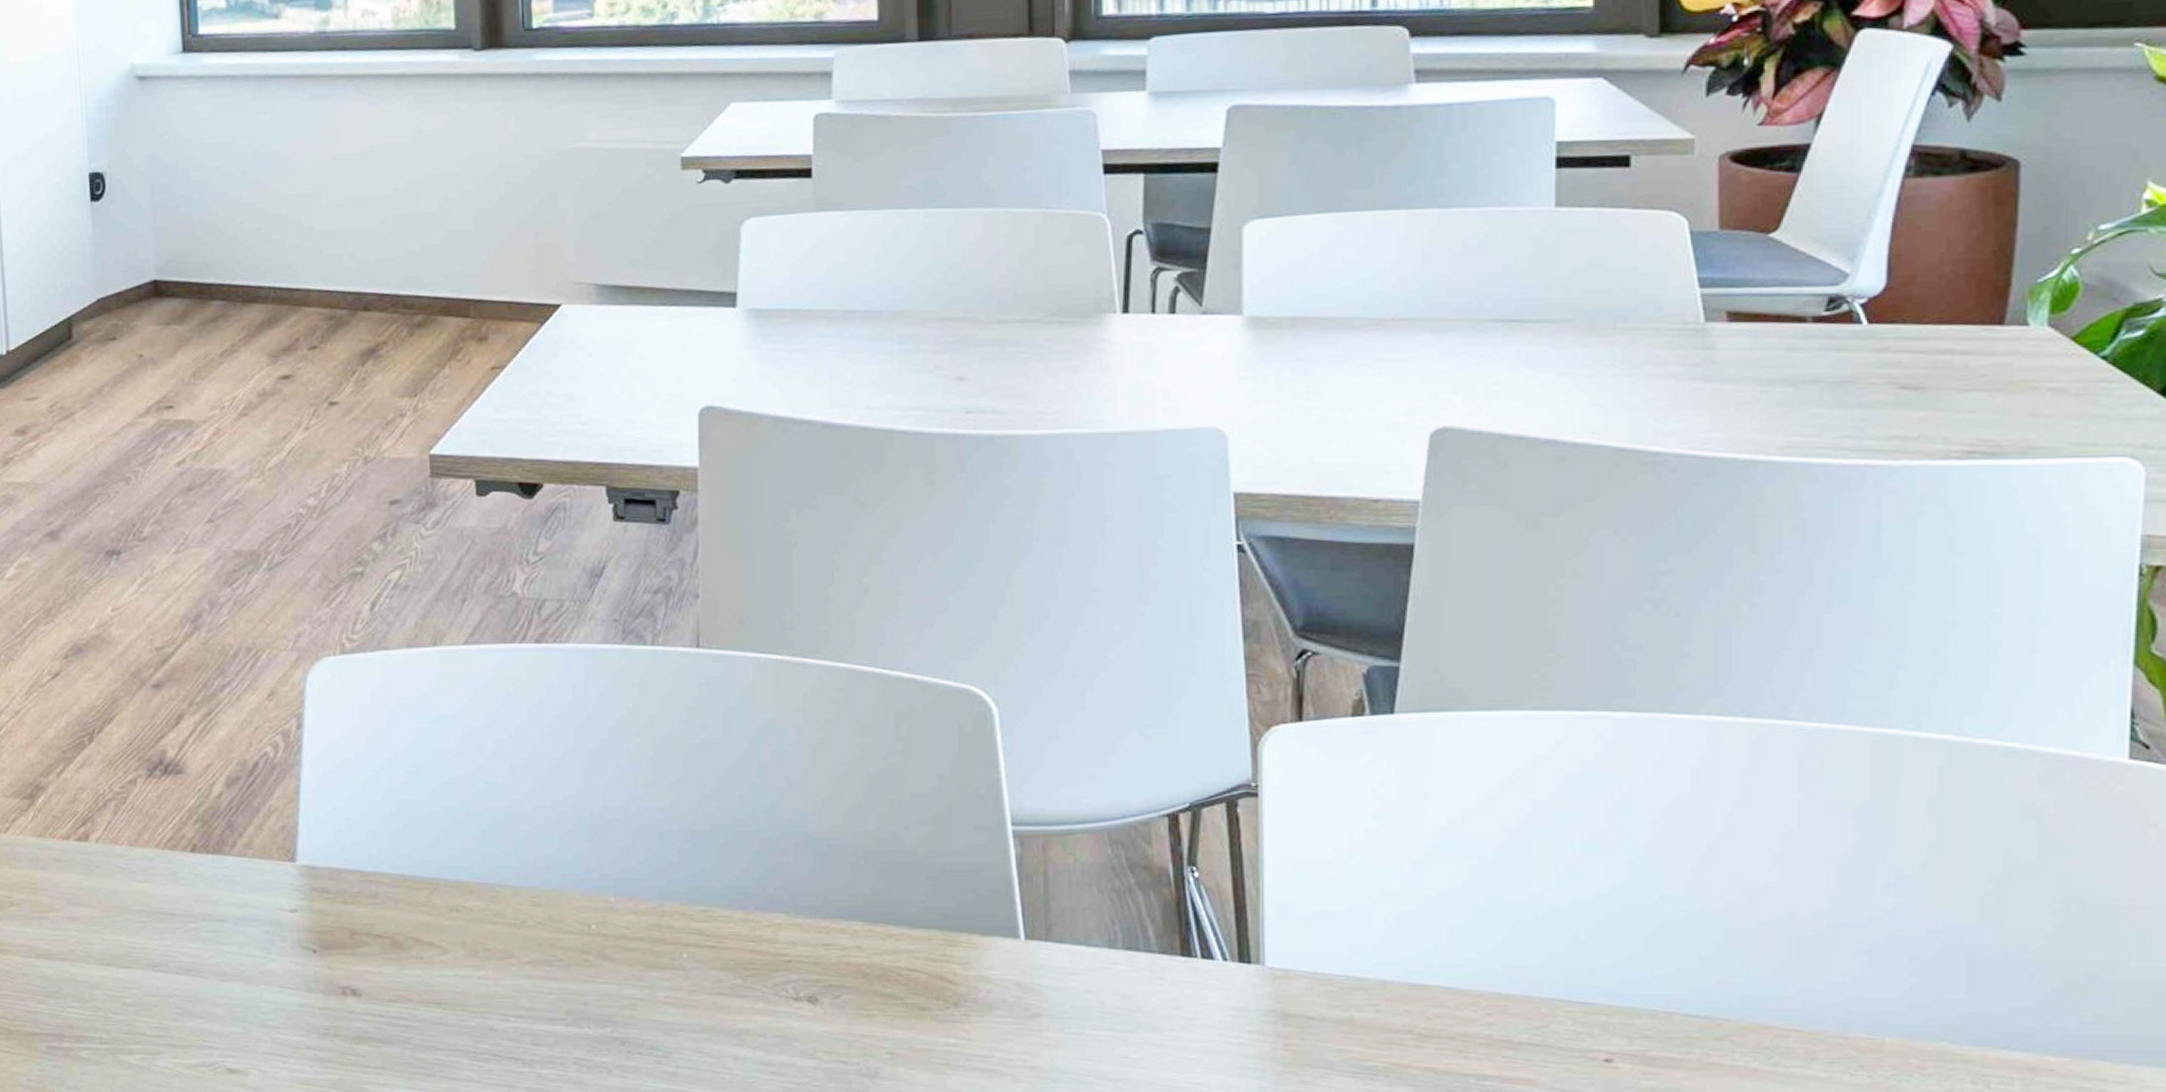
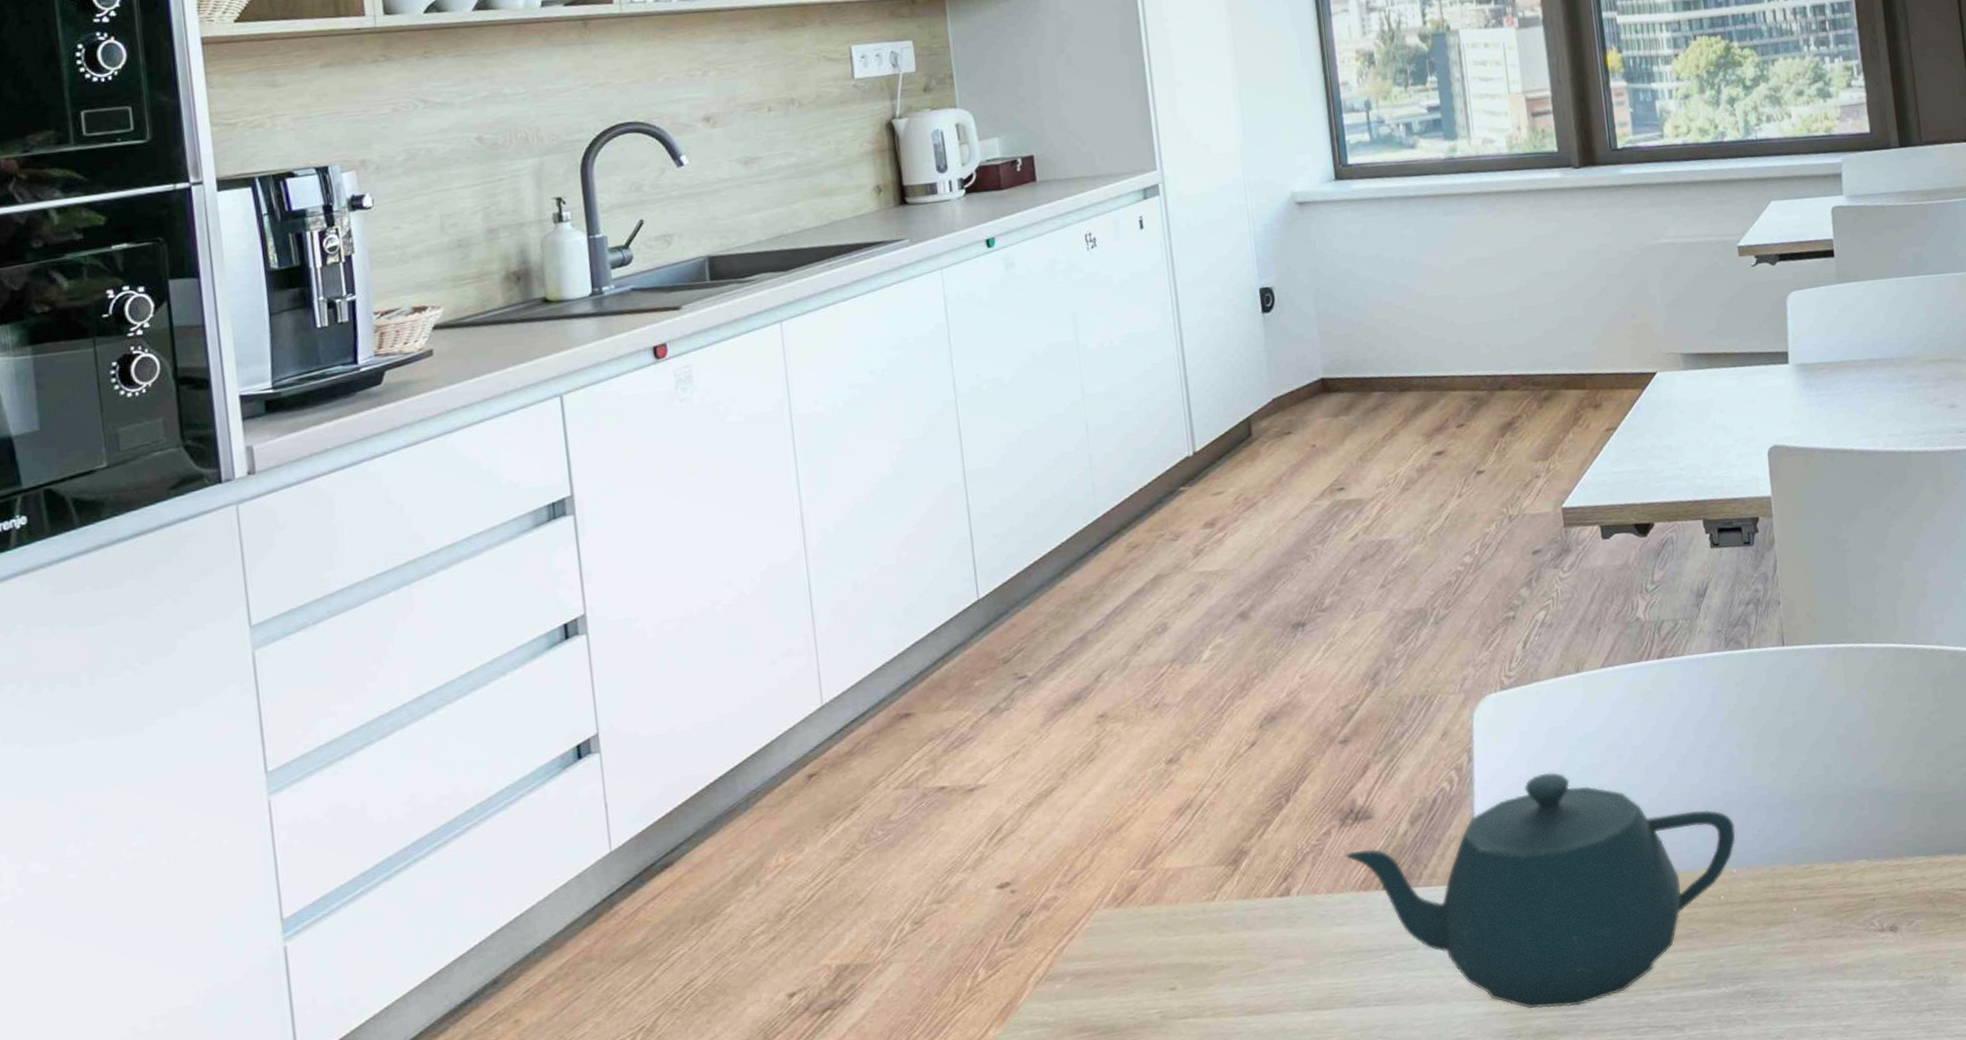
teapot: none [149,753,617,1016] -> present [1344,772,1736,1009]

